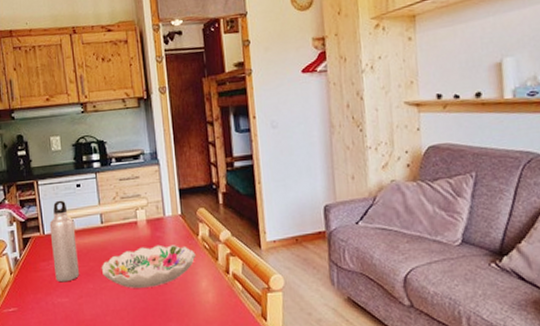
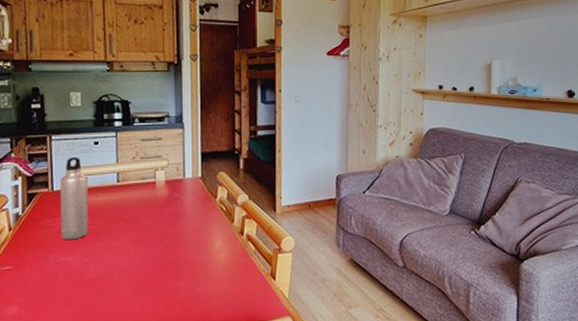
decorative bowl: present [101,244,196,288] -> none [112,205,212,247]

